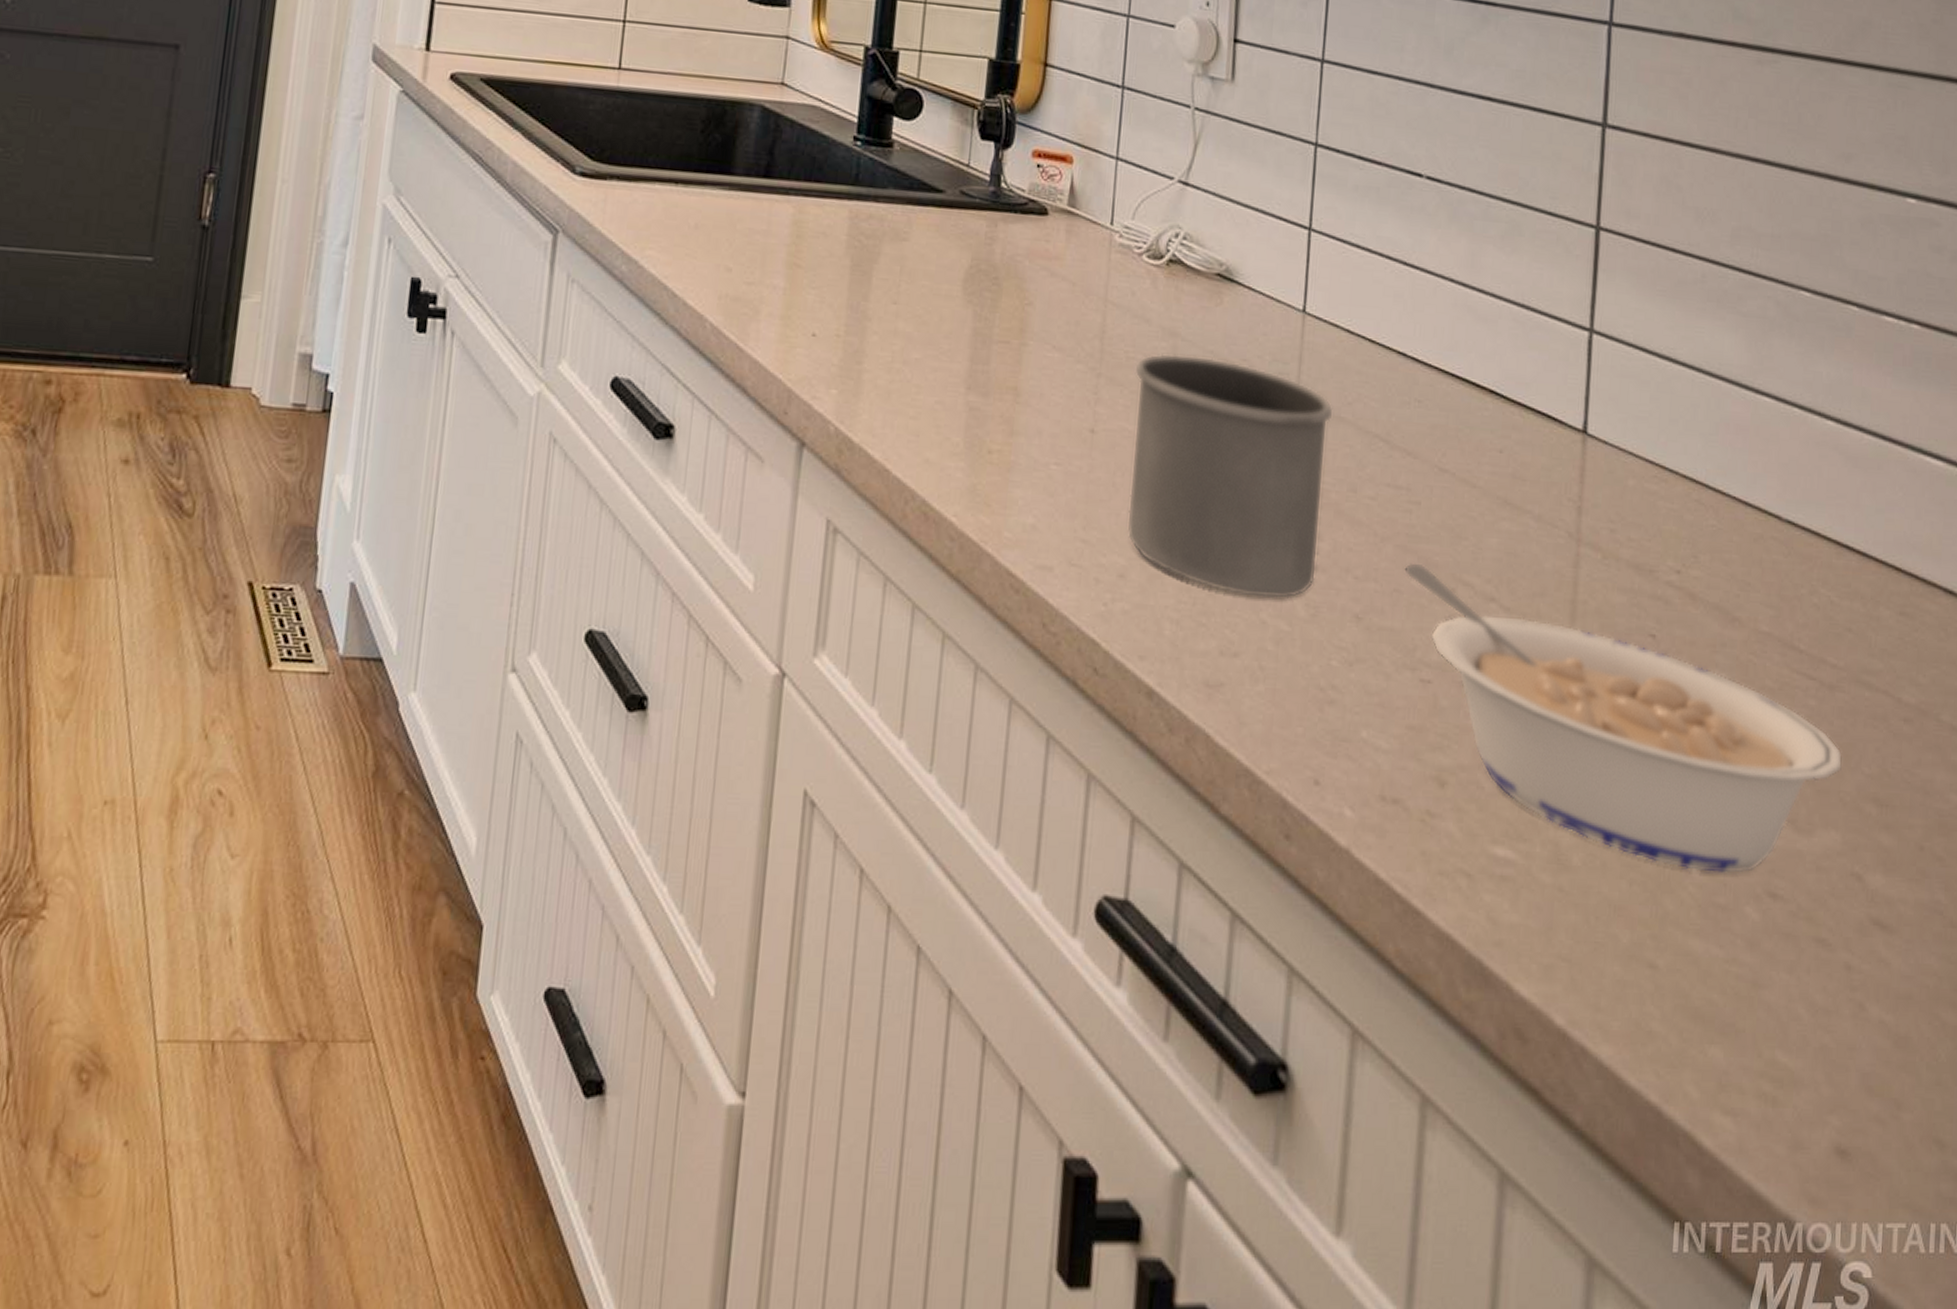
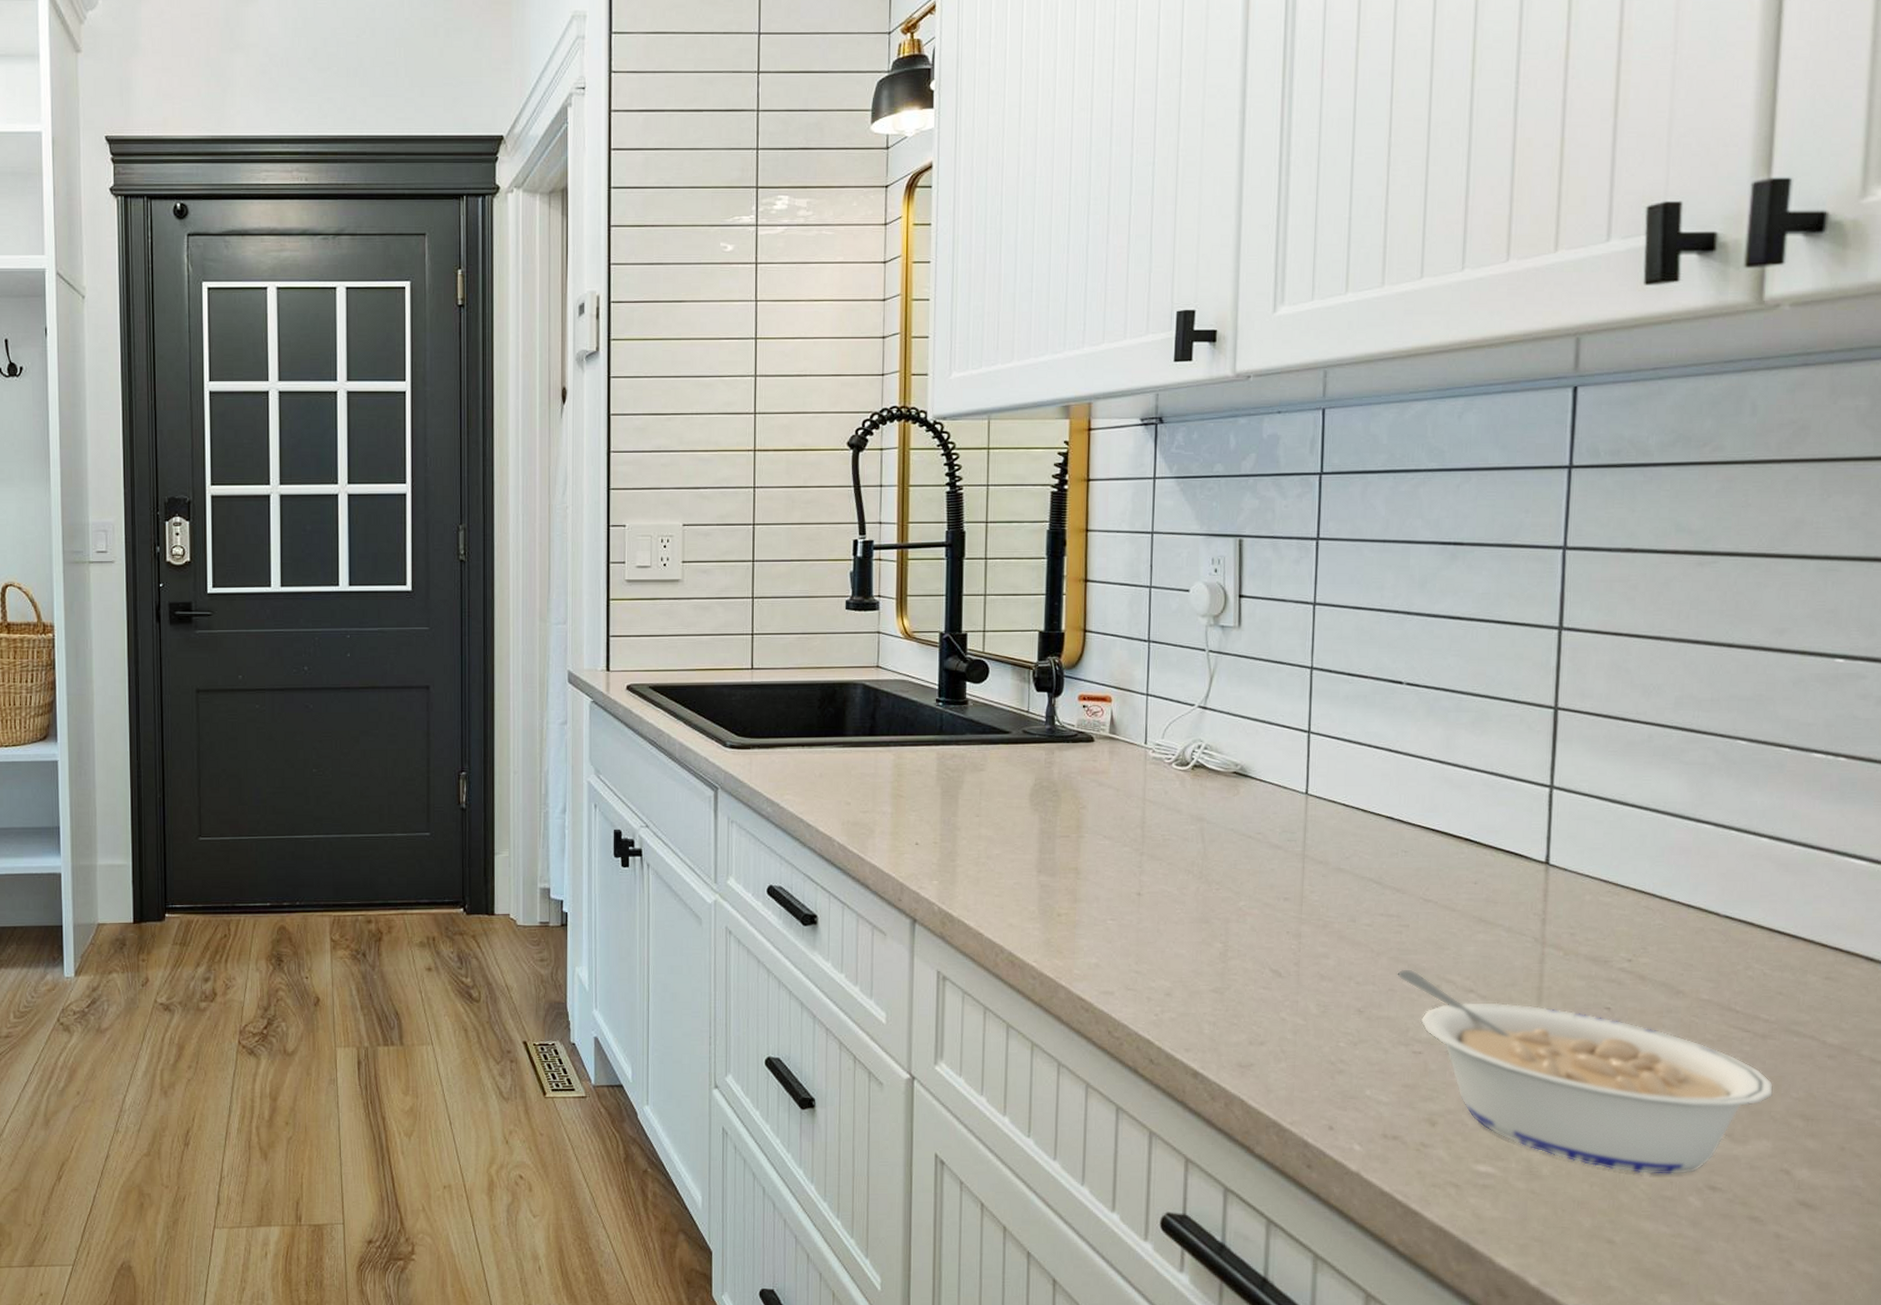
mug: present [1127,353,1333,600] -> none [1170,833,1334,1003]

